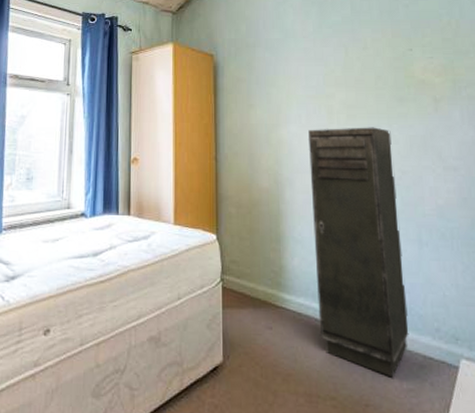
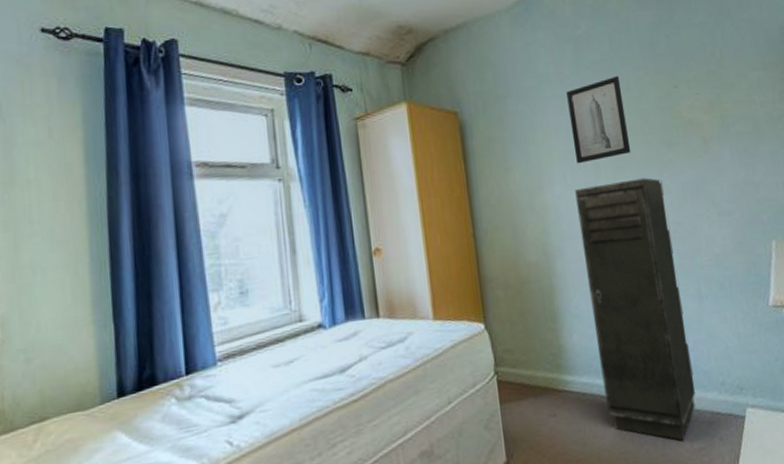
wall art: none [309,36,364,108] -> present [566,75,631,164]

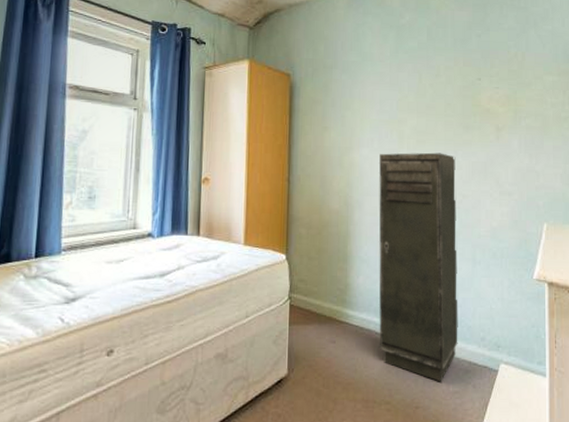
wall art: present [566,75,631,164] -> none [384,62,433,133]

